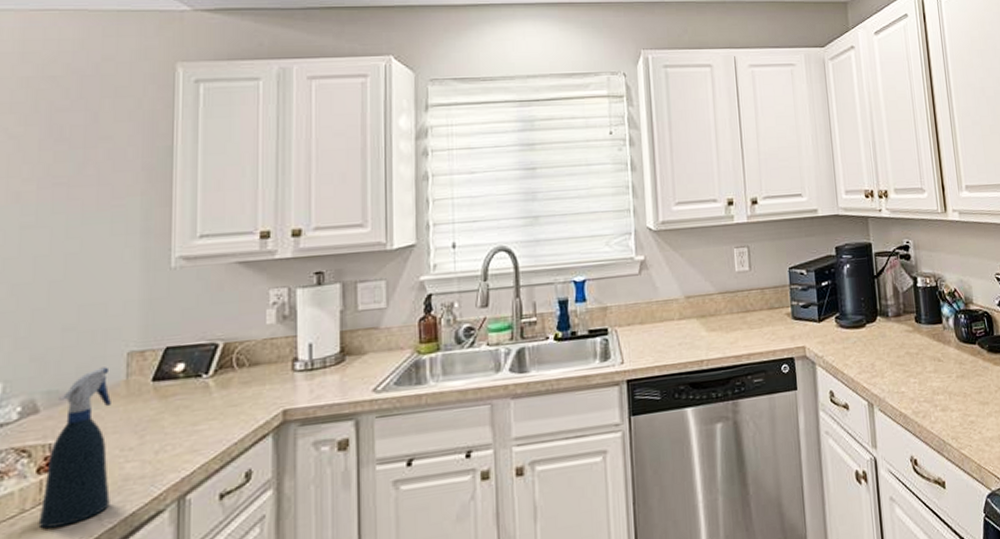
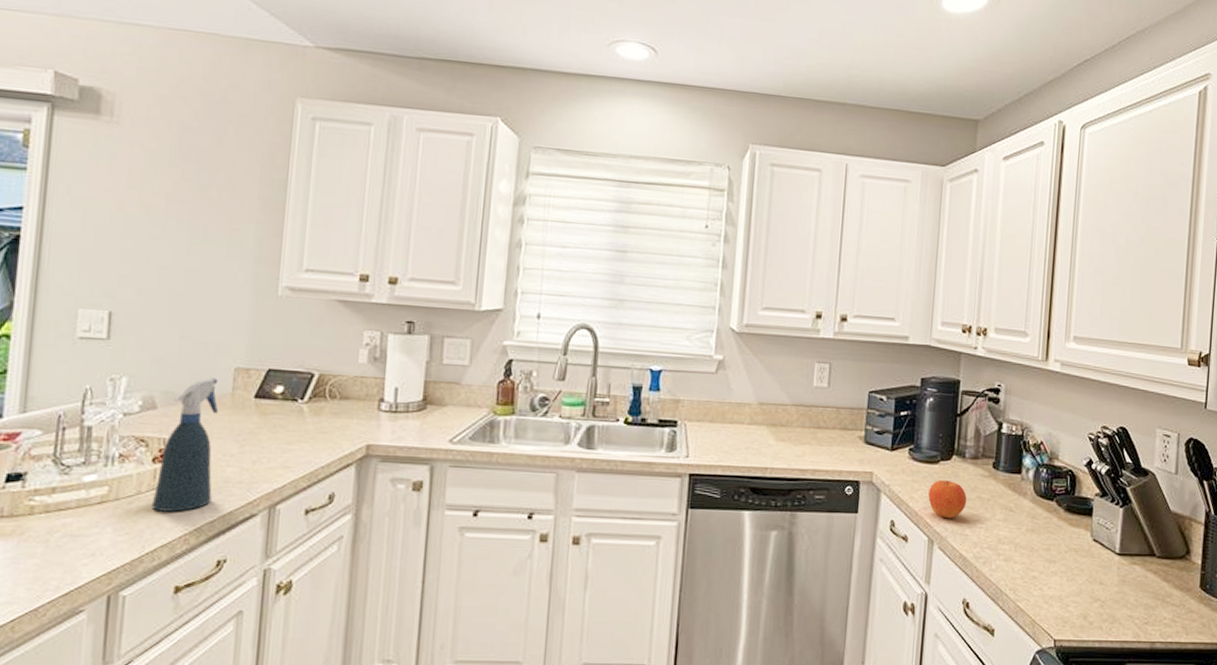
fruit: none [860,341,898,380] -> present [928,479,967,519]

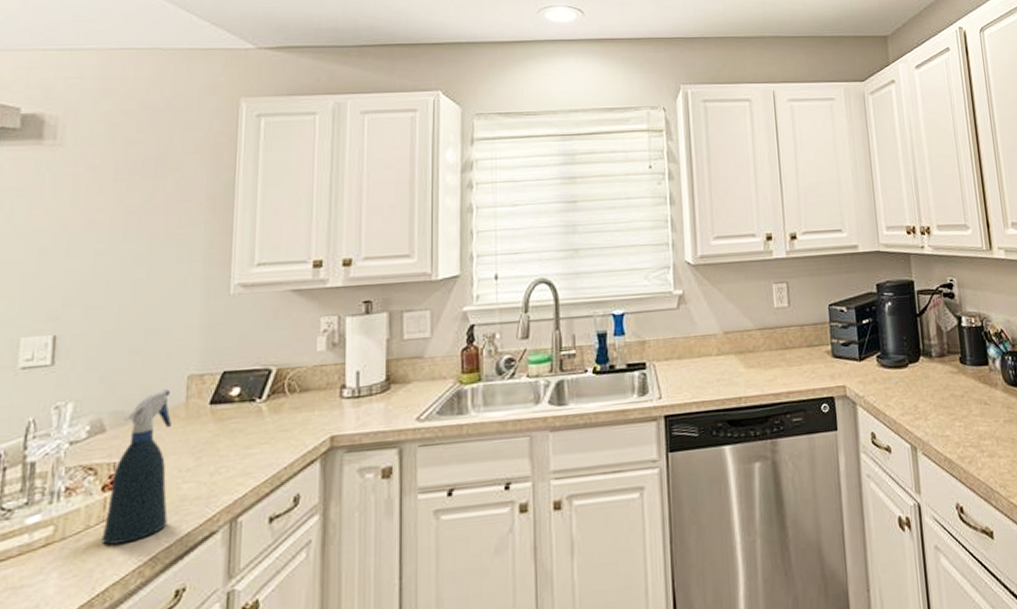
fruit: present [928,479,967,519] -> none [903,382,942,422]

